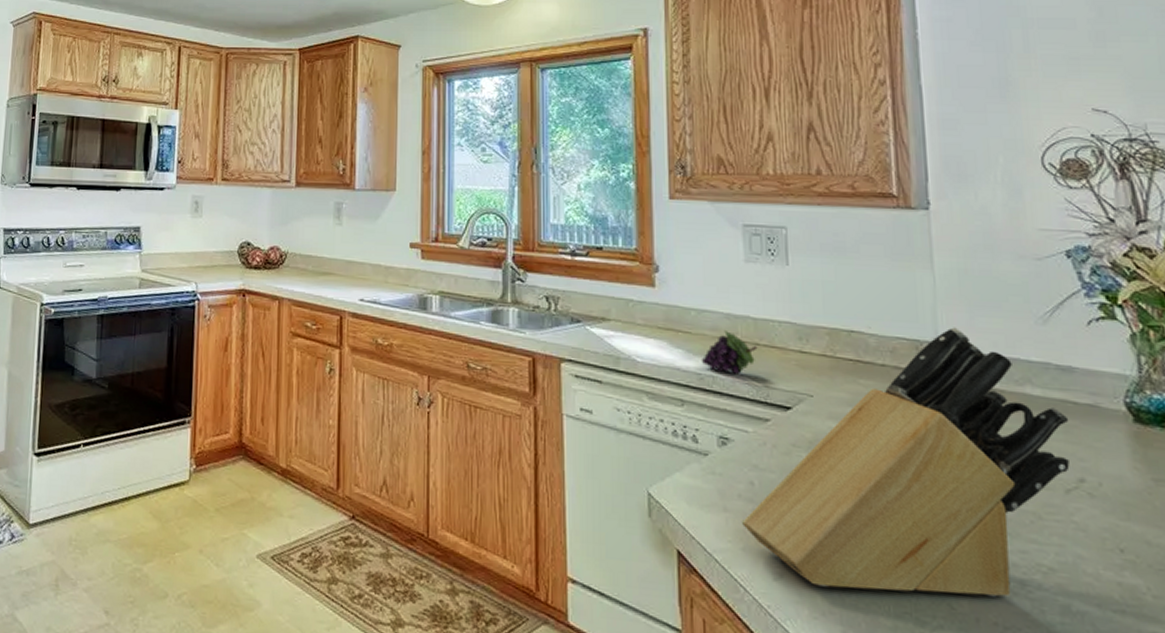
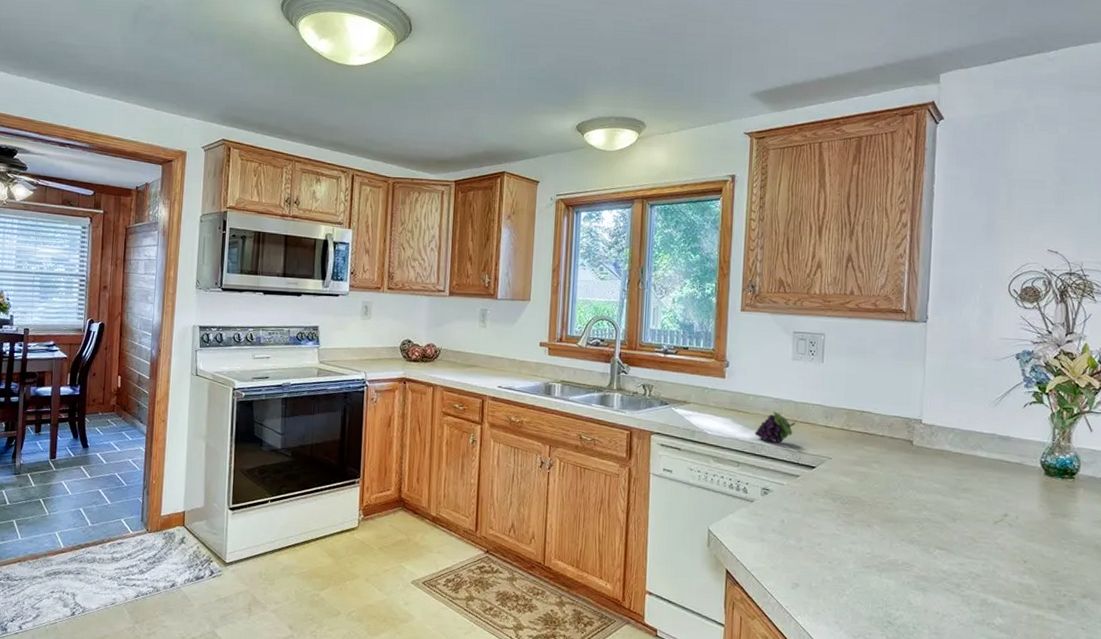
knife block: present [742,327,1070,597] -> none [774,409,1003,595]

